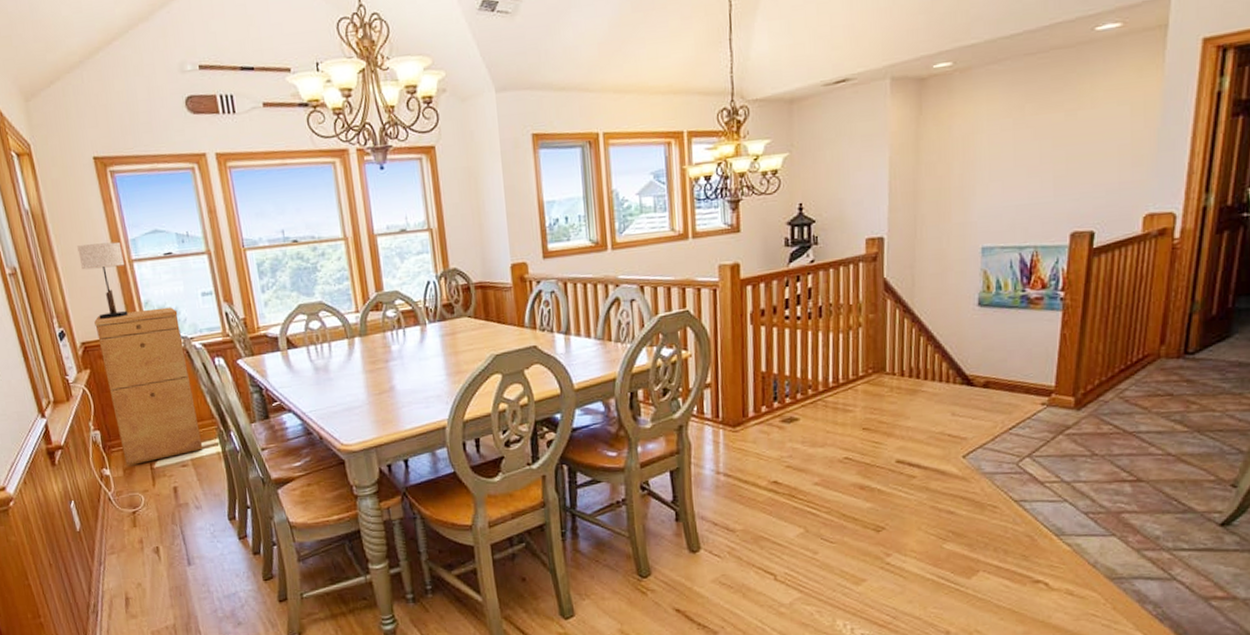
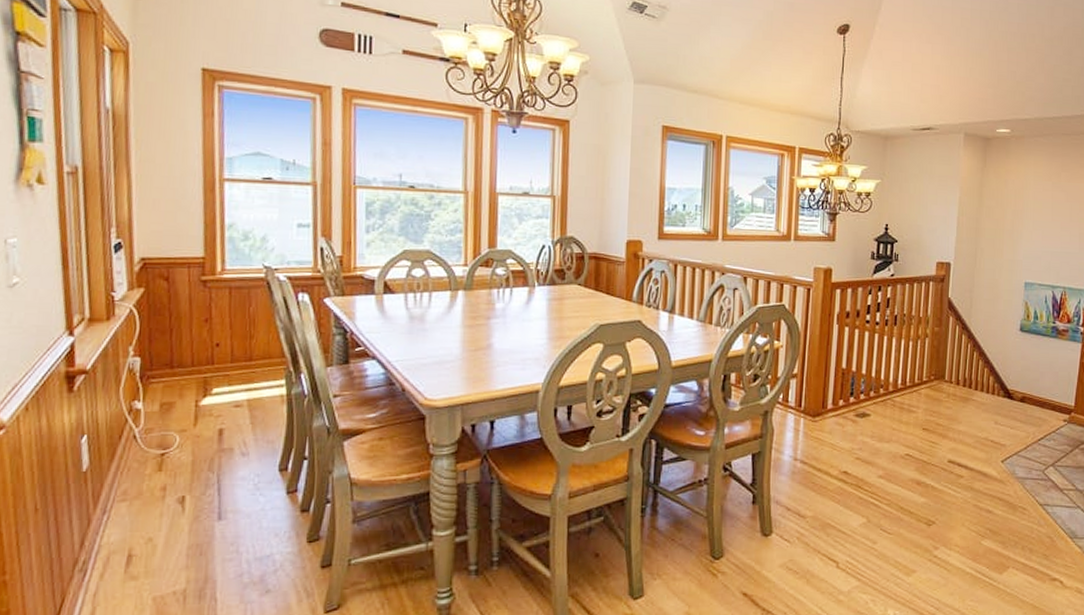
table lamp: present [77,241,128,319] -> none [160,155,214,237]
filing cabinet: present [94,307,203,467] -> none [162,232,266,401]

